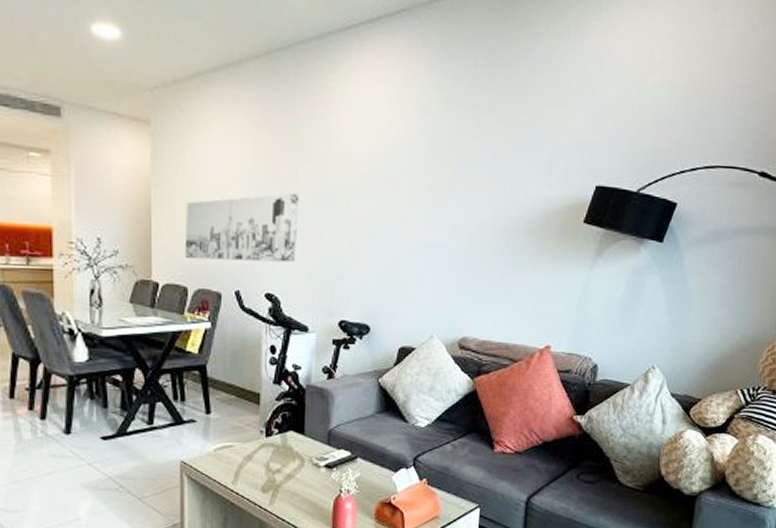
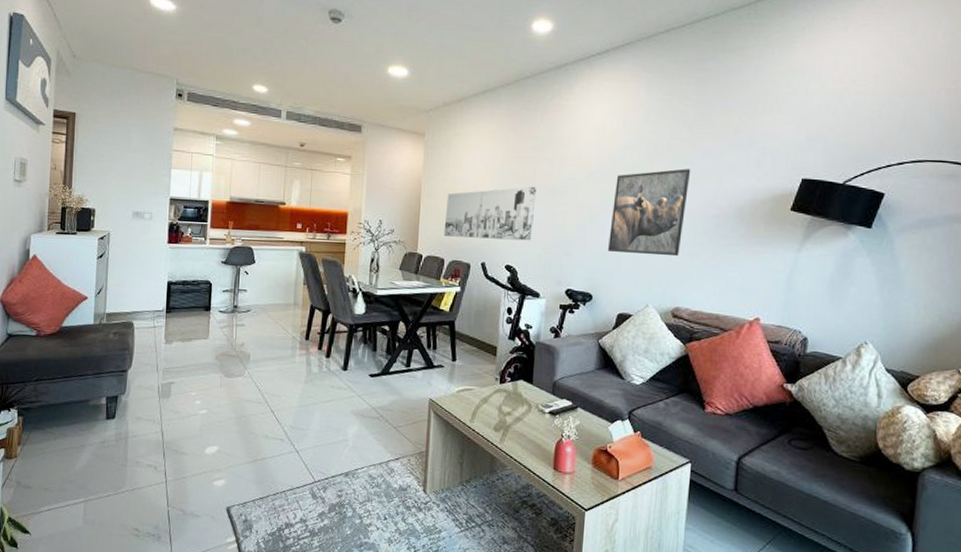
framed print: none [387,172,479,278] -> present [608,168,691,257]

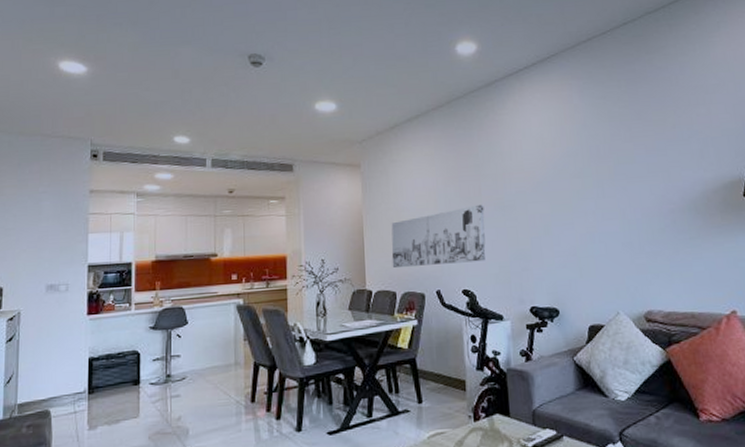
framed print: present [608,168,691,257] -> none [564,168,641,261]

